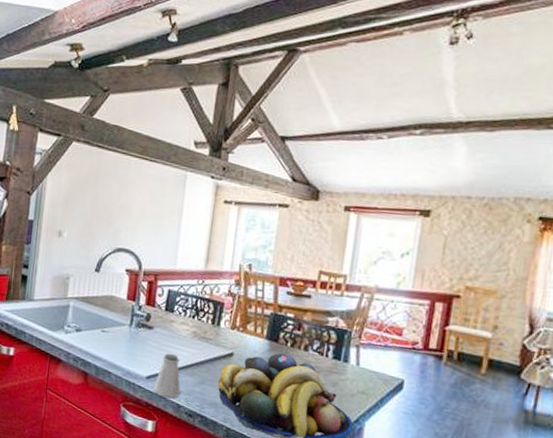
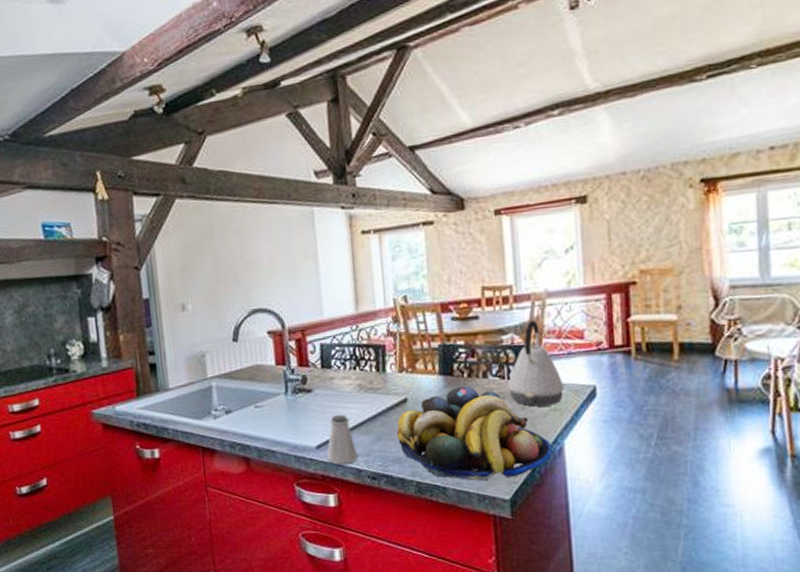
kettle: none [324,309,376,389] -> present [507,320,564,407]

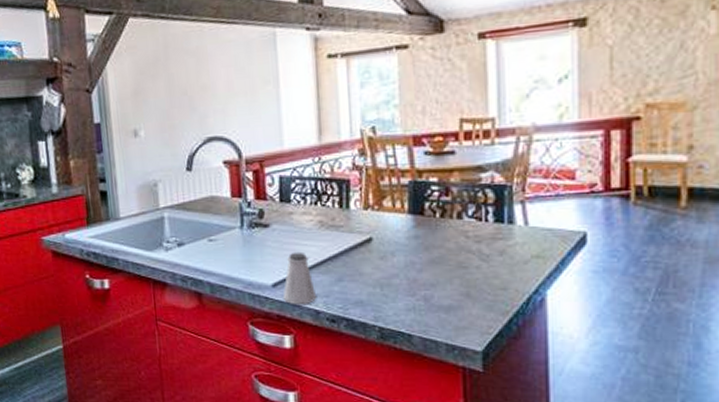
fruit bowl: present [396,385,552,481] -> none [359,226,532,330]
kettle: present [507,320,564,407] -> none [485,157,550,252]

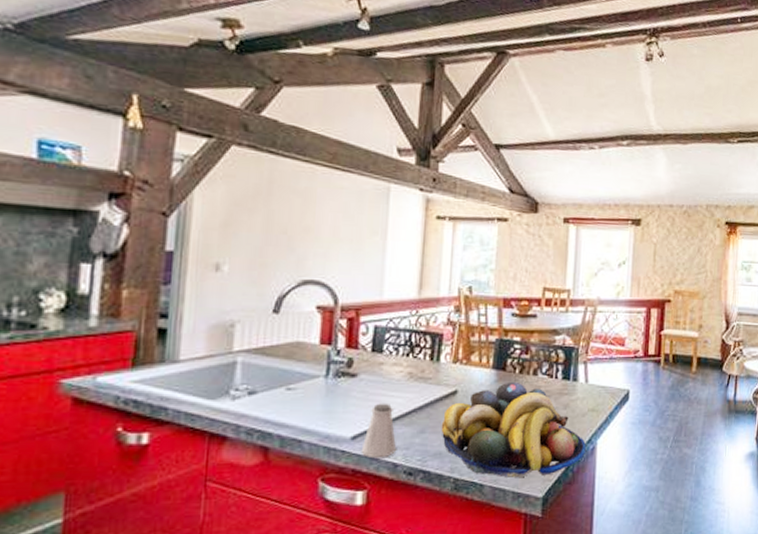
fruit bowl: none [359,226,532,330] -> present [441,381,586,478]

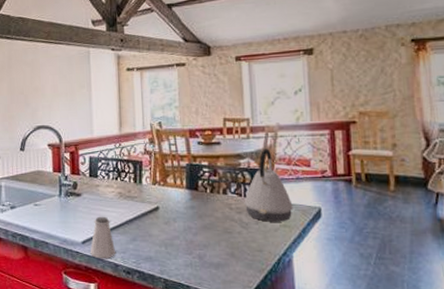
fruit bowl: present [441,381,586,478] -> none [149,200,282,283]
kettle: none [554,325,603,406] -> present [244,149,293,222]

